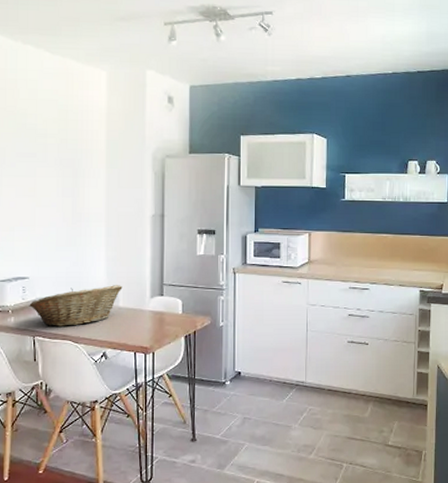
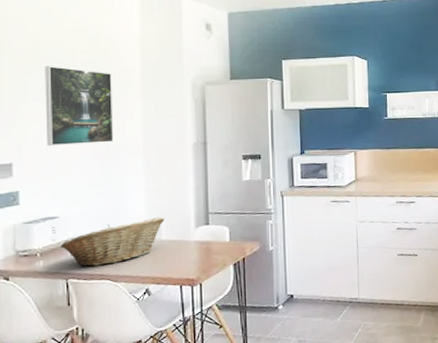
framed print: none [20,134,80,211] -> present [45,66,114,147]

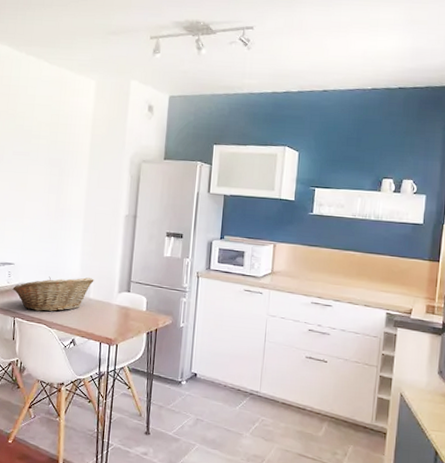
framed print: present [45,66,114,147] -> none [12,135,67,206]

